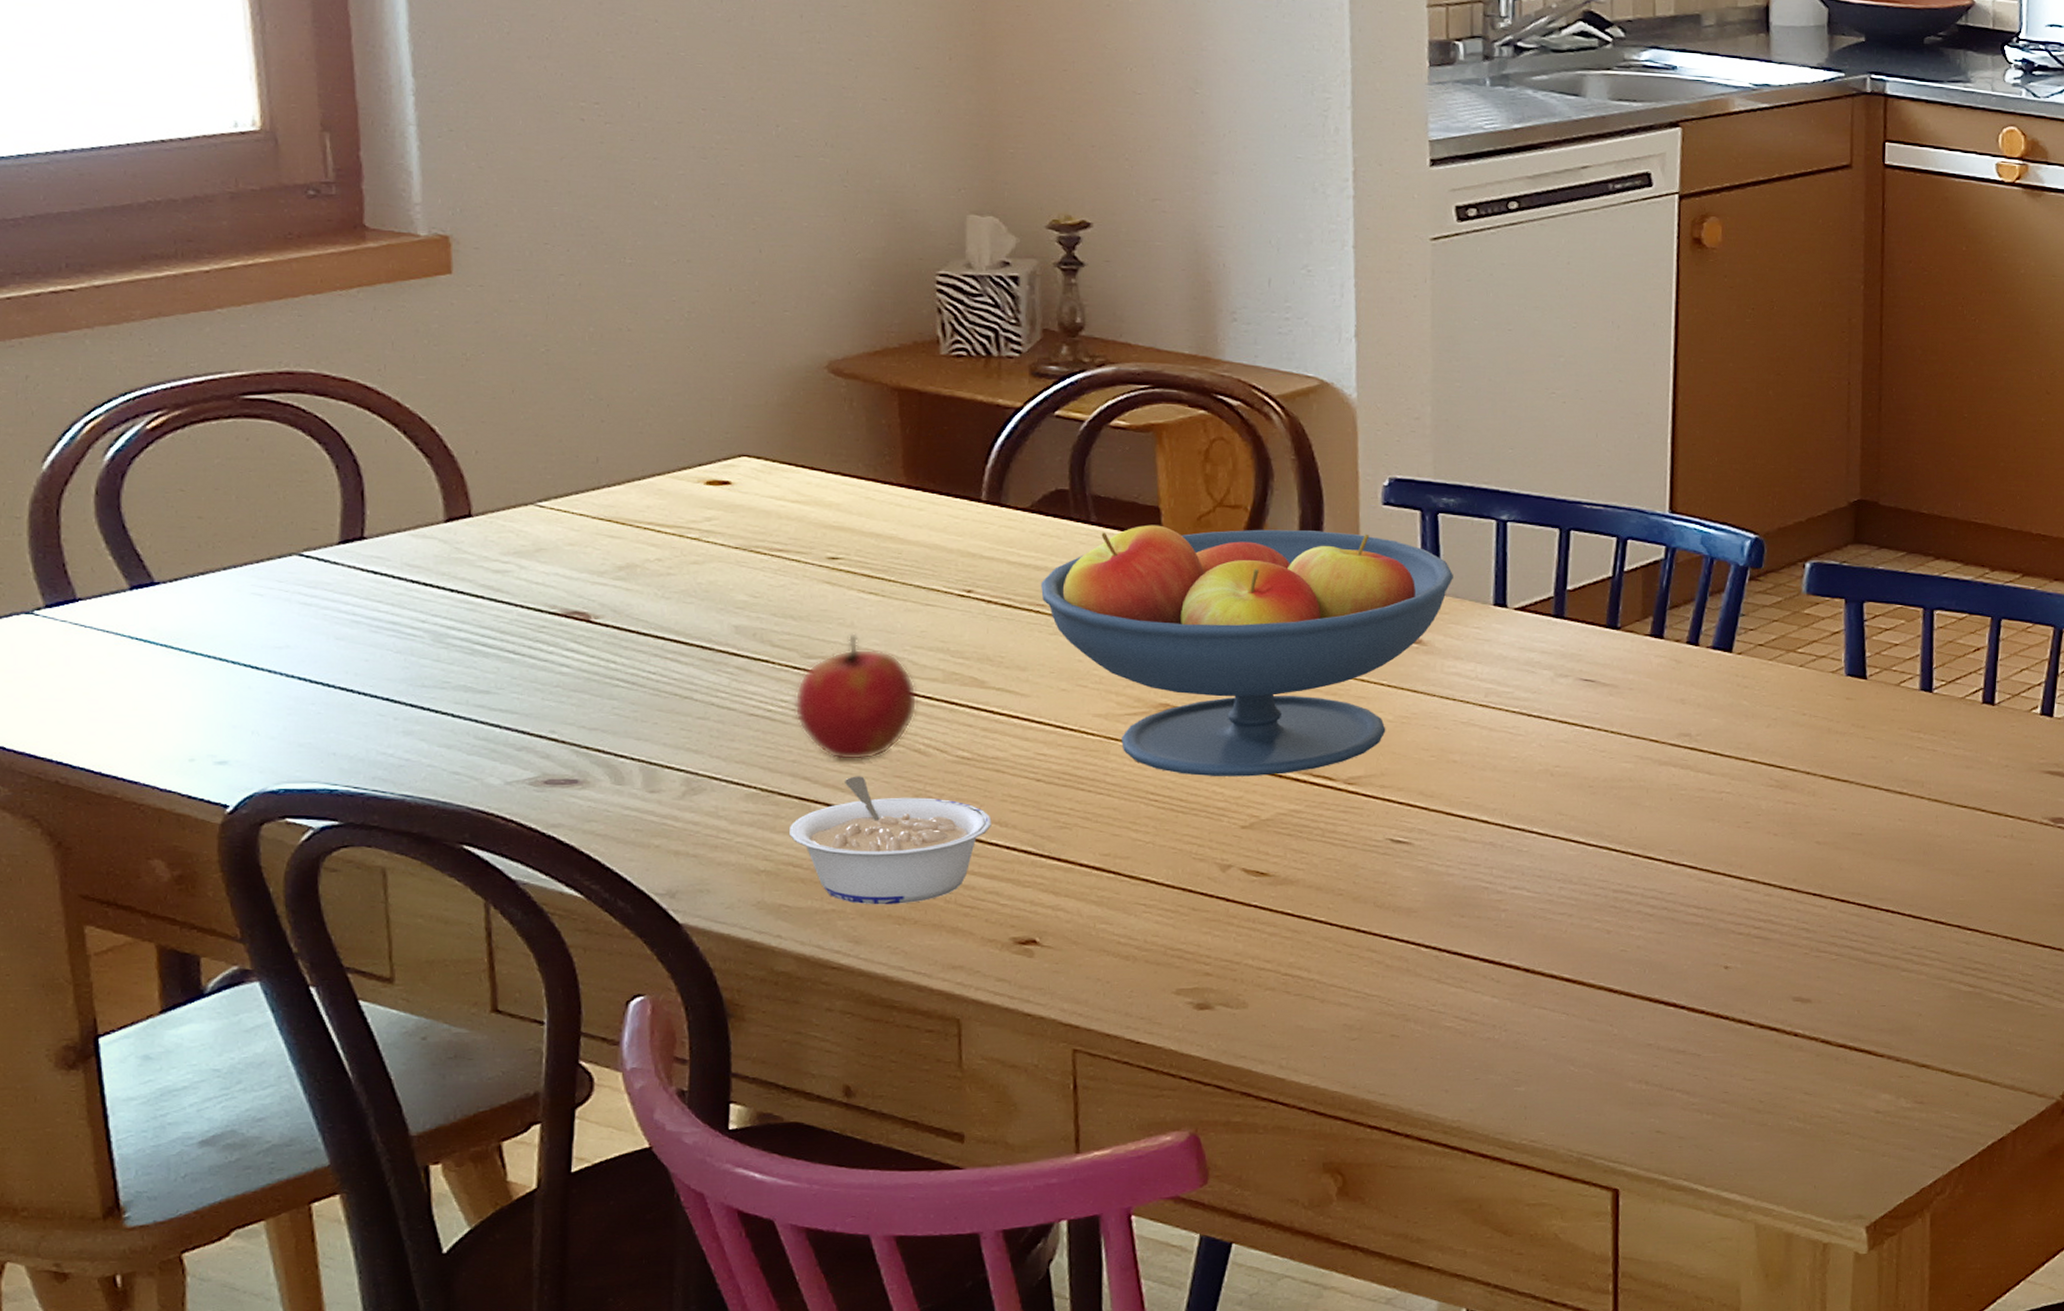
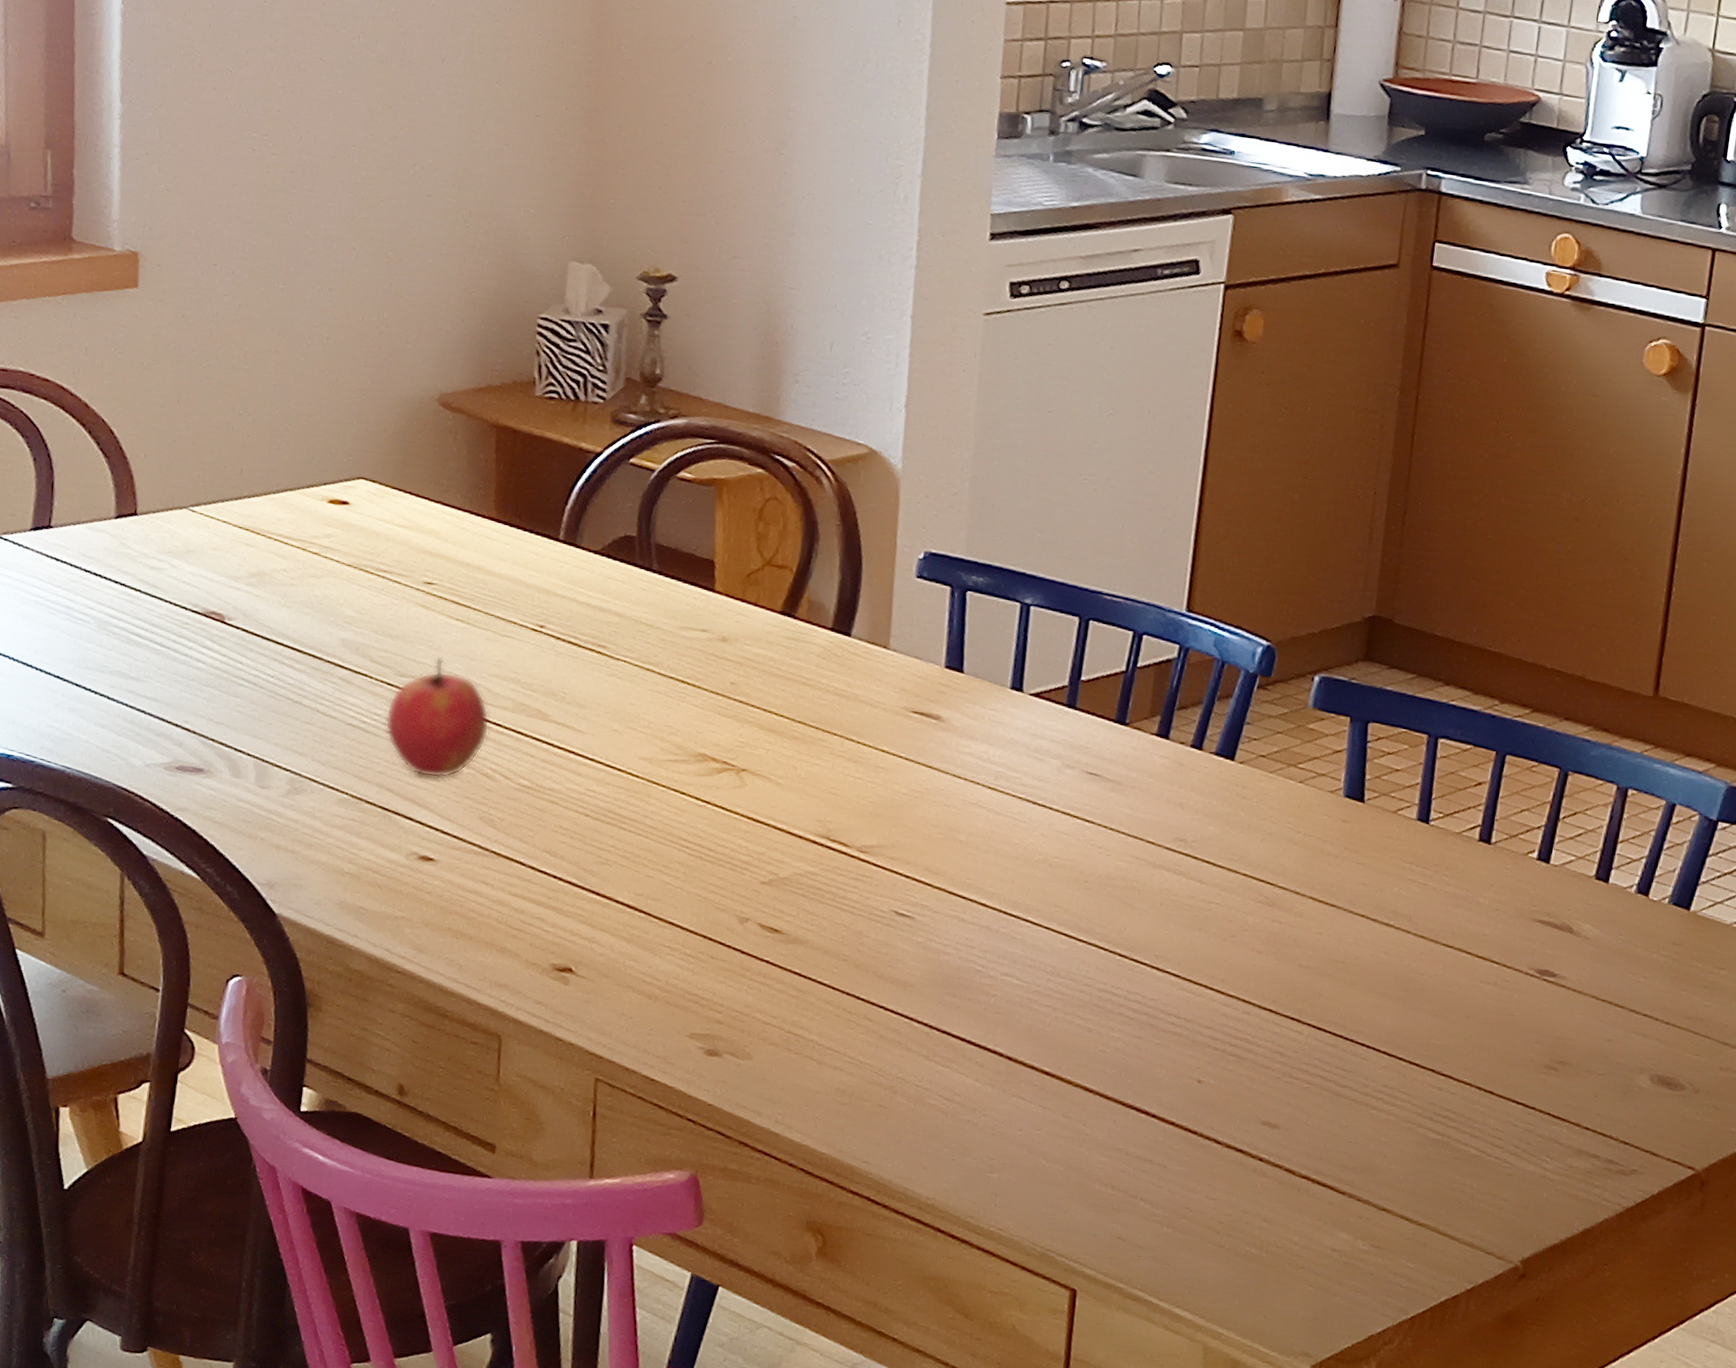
legume: present [790,776,992,905] -> none [372,792,543,919]
fruit bowl: present [1041,524,1453,777] -> none [603,577,976,836]

